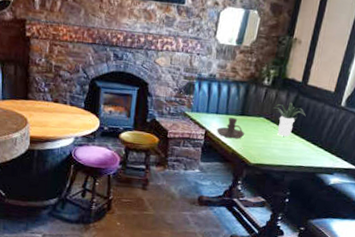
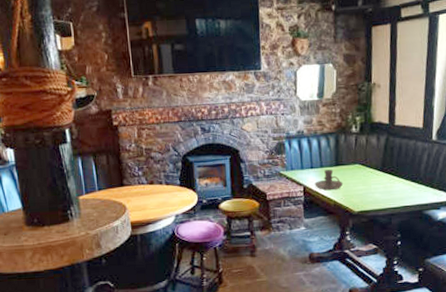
potted plant: present [273,102,306,137] -> none [366,145,400,180]

